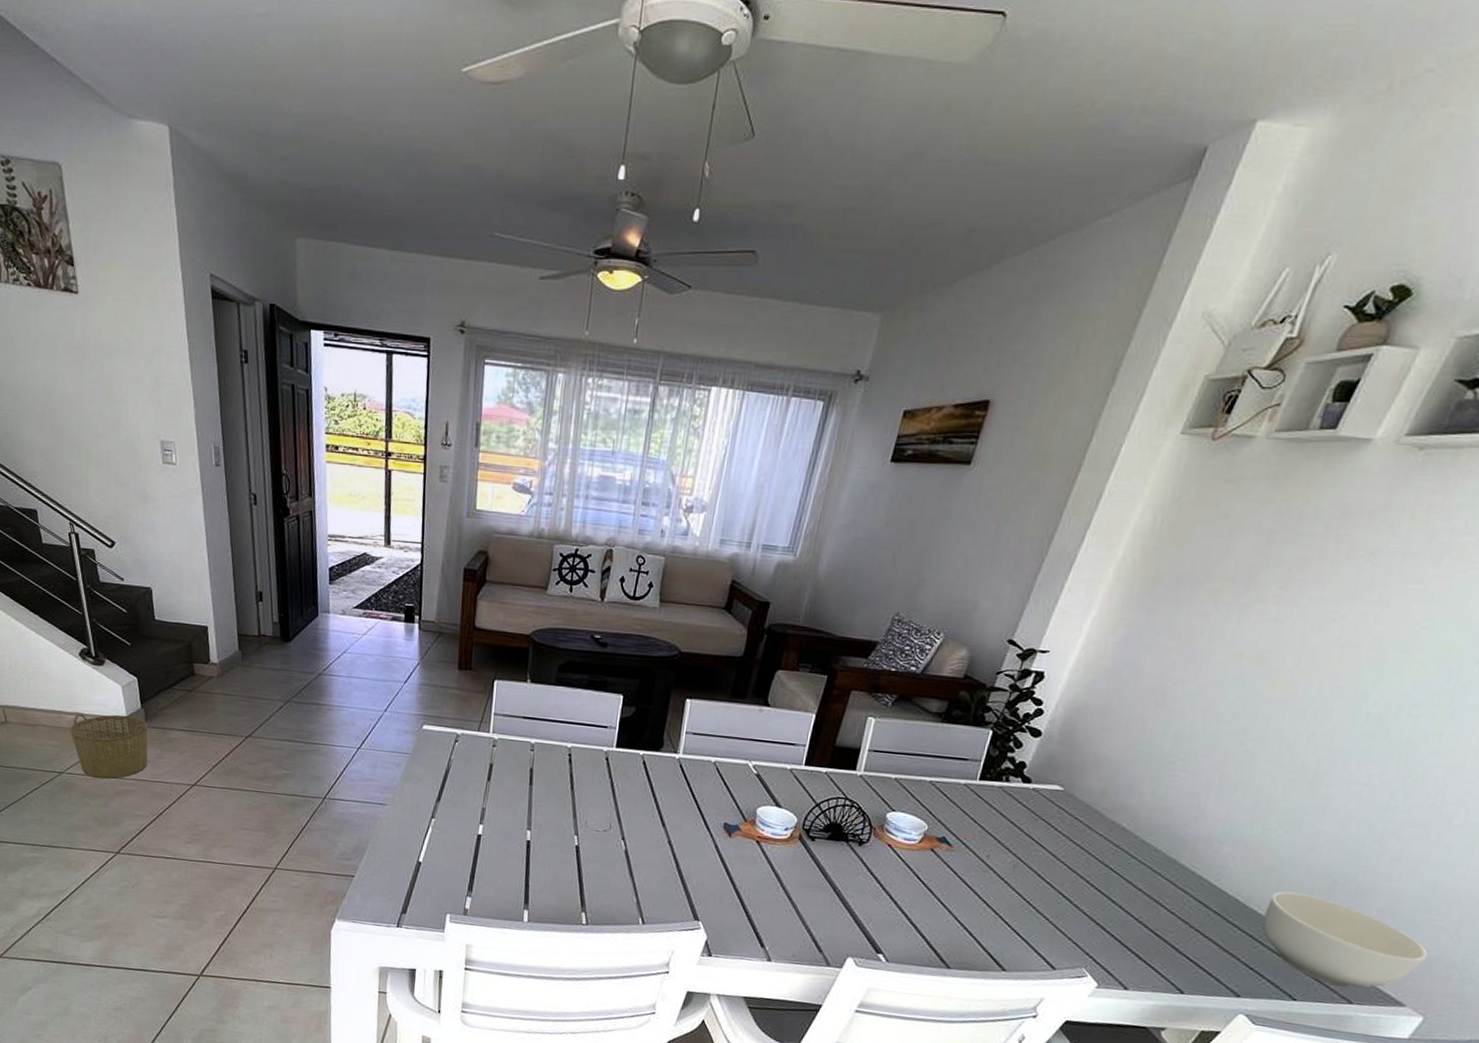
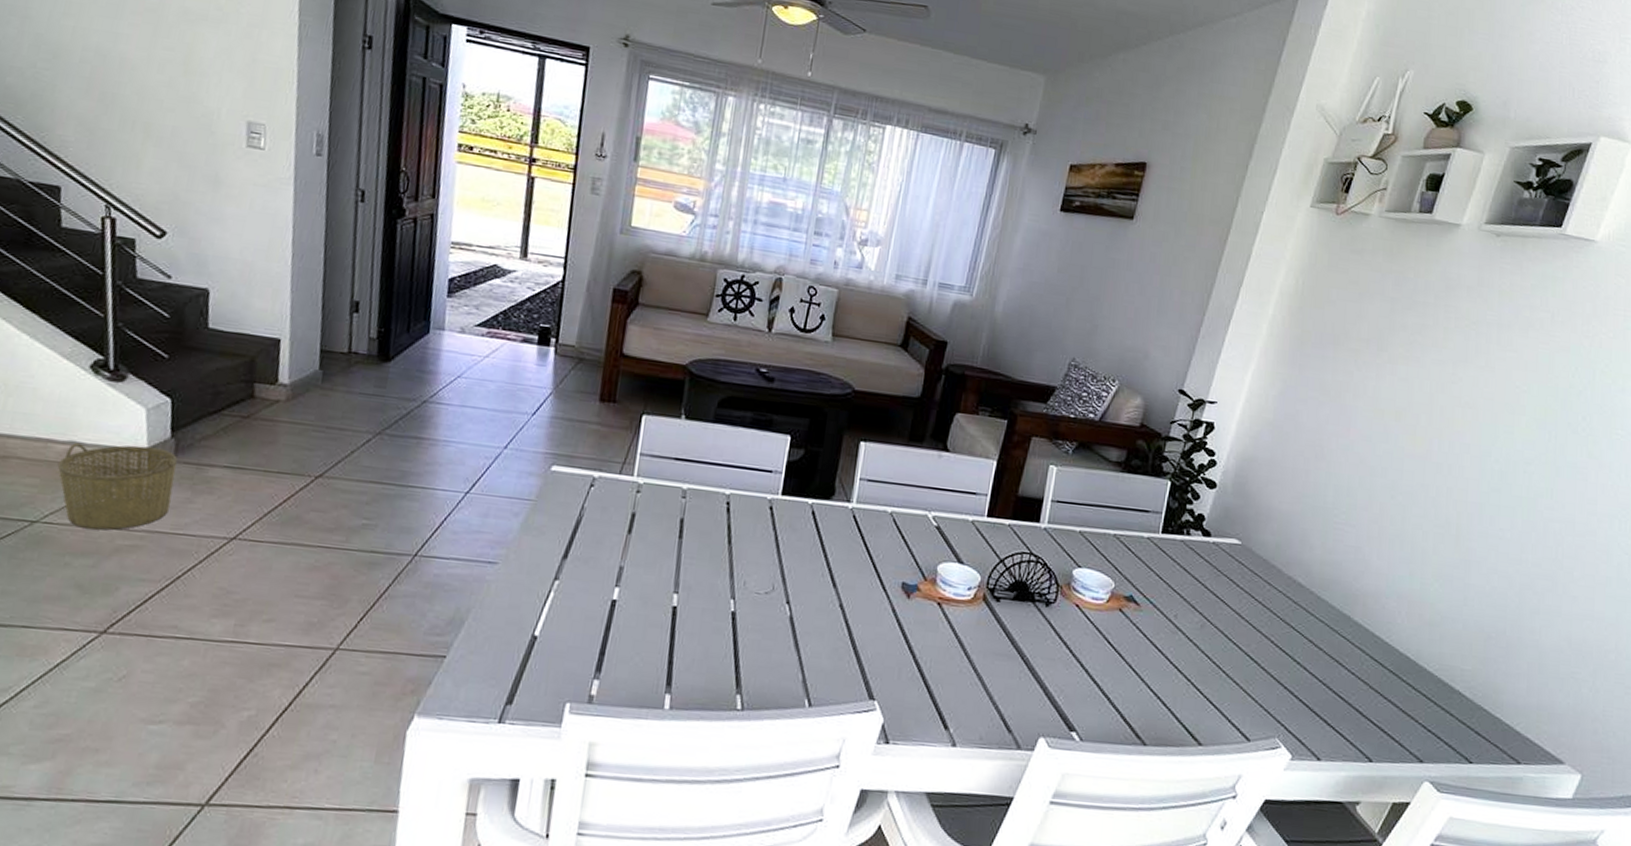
bowl: present [1262,891,1429,988] -> none [1433,646,1575,746]

